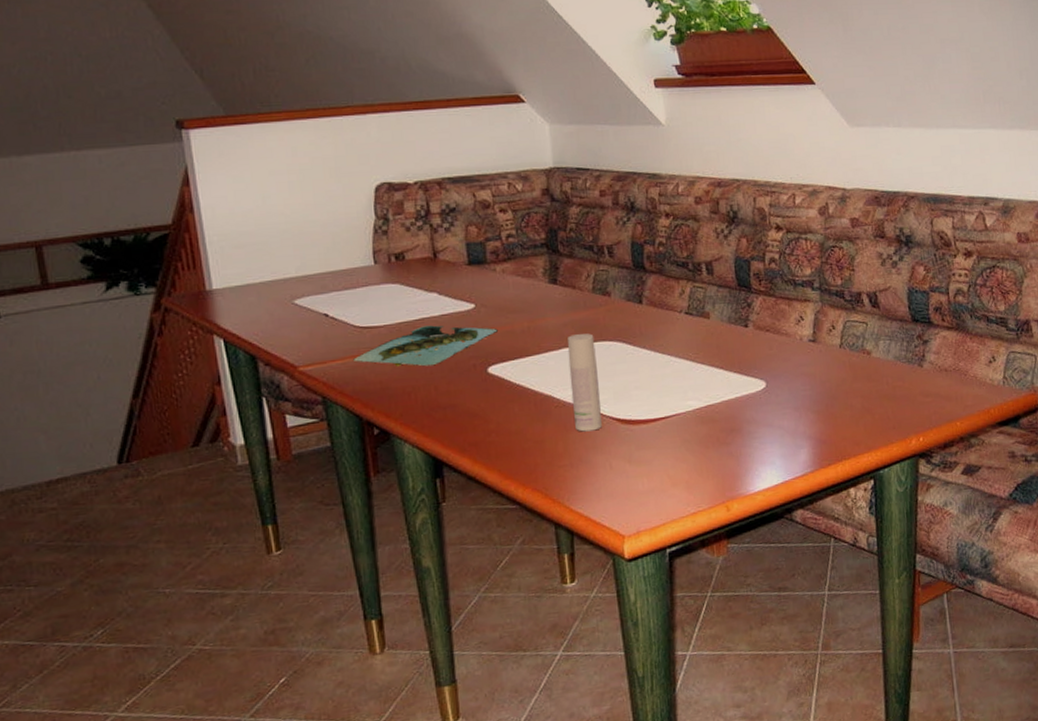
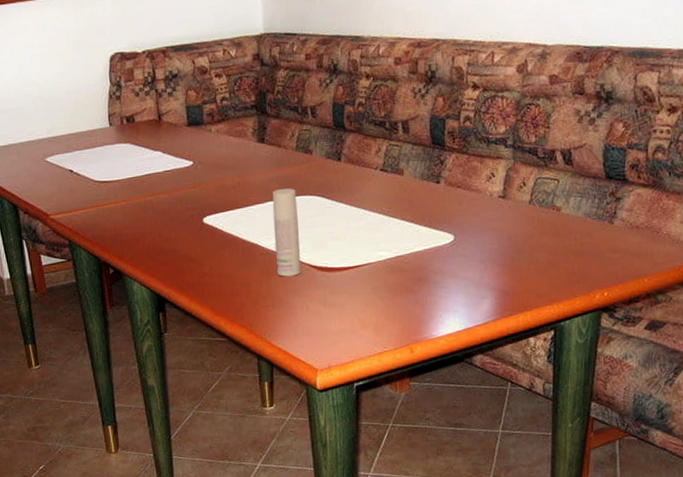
platter: present [353,325,499,367] -> none [93,180,213,216]

